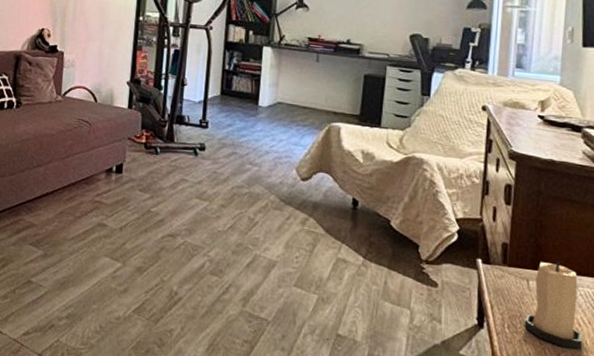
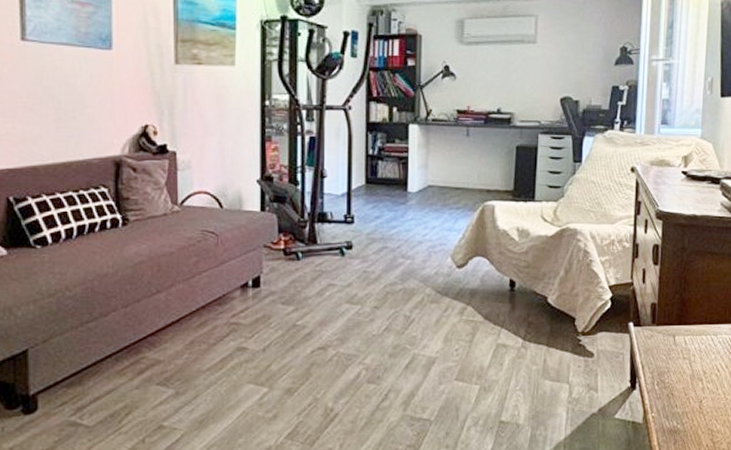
candle: present [524,260,584,349] -> none [671,313,722,394]

